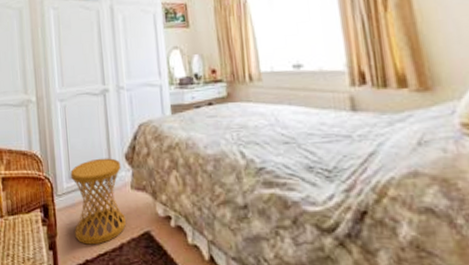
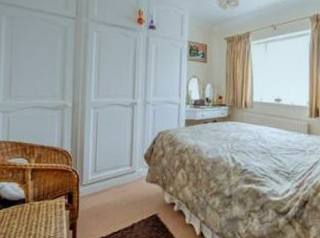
side table: present [70,158,126,245] -> none [94,157,140,225]

